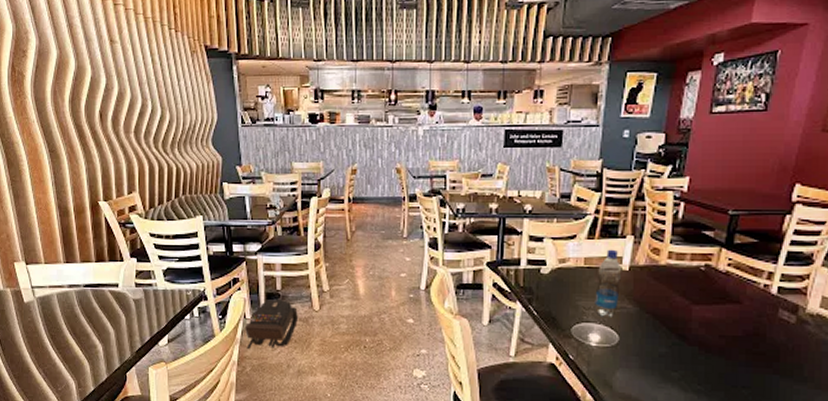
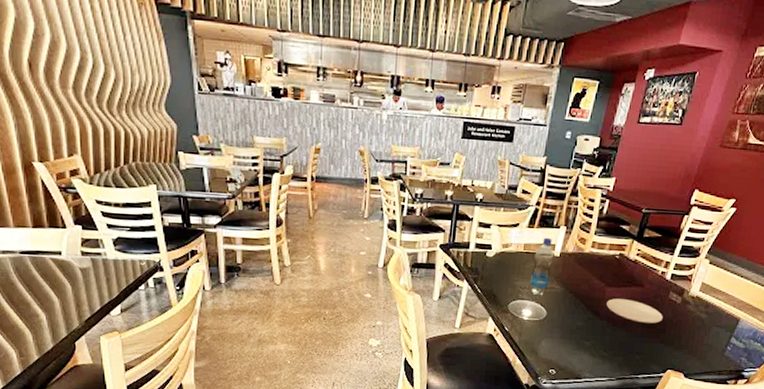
backpack: present [245,298,299,350] -> none [205,271,260,320]
plate: none [695,319,773,349] -> present [607,298,663,324]

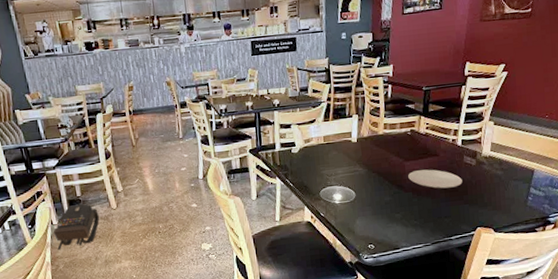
backpack: none [205,271,260,320] -> present [53,203,100,251]
bottle: present [529,237,554,296] -> none [334,127,353,180]

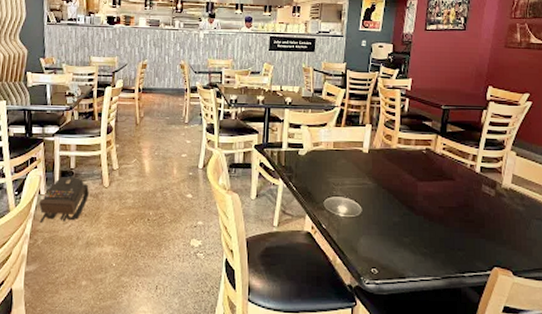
plate: present [408,169,462,189] -> none [420,193,479,218]

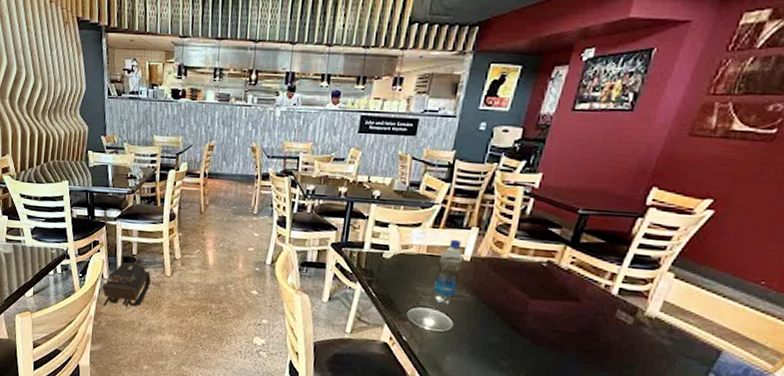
bottle: none [342,135,363,192] -> present [432,239,464,305]

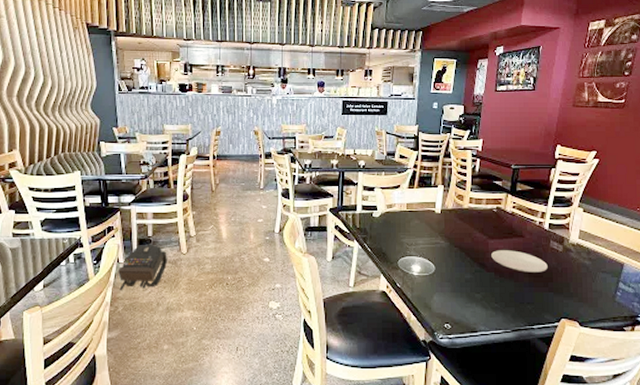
bottle: present [432,239,464,305] -> none [415,196,436,251]
plate: none [530,313,607,347] -> present [491,250,548,272]

